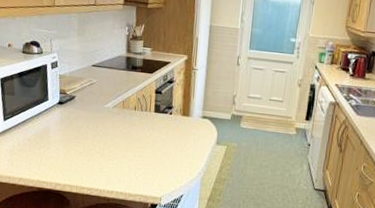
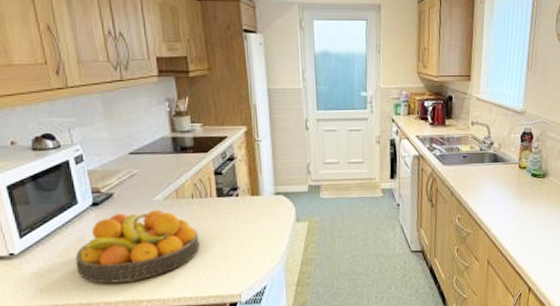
fruit bowl: none [40,113,135,171] -> present [75,210,199,284]

